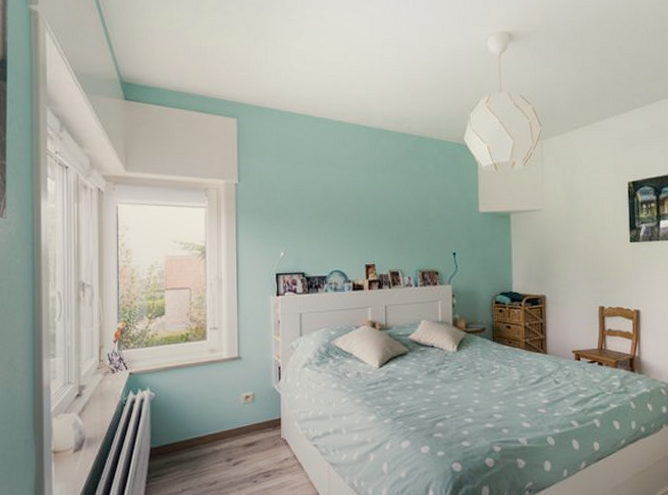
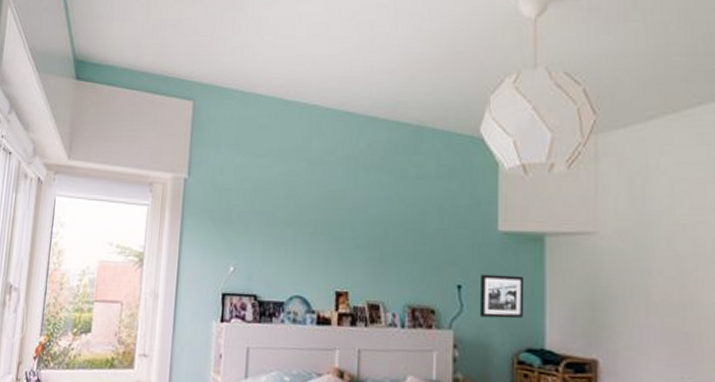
picture frame: none [468,243,498,274] -> present [479,274,525,319]

